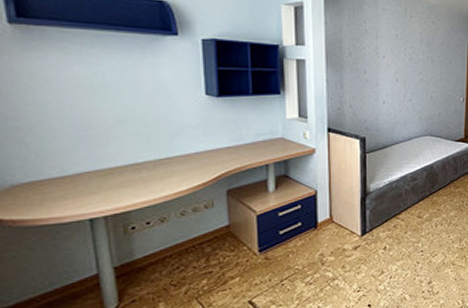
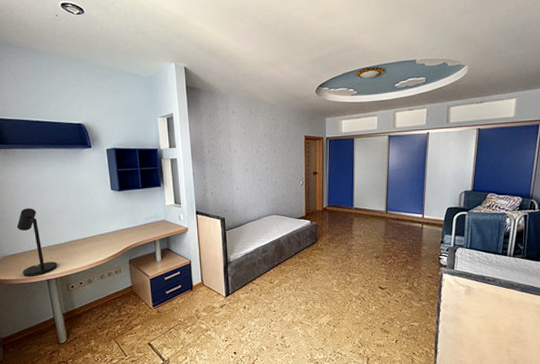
desk lamp: none [40,114,110,216] -> present [16,208,58,277]

